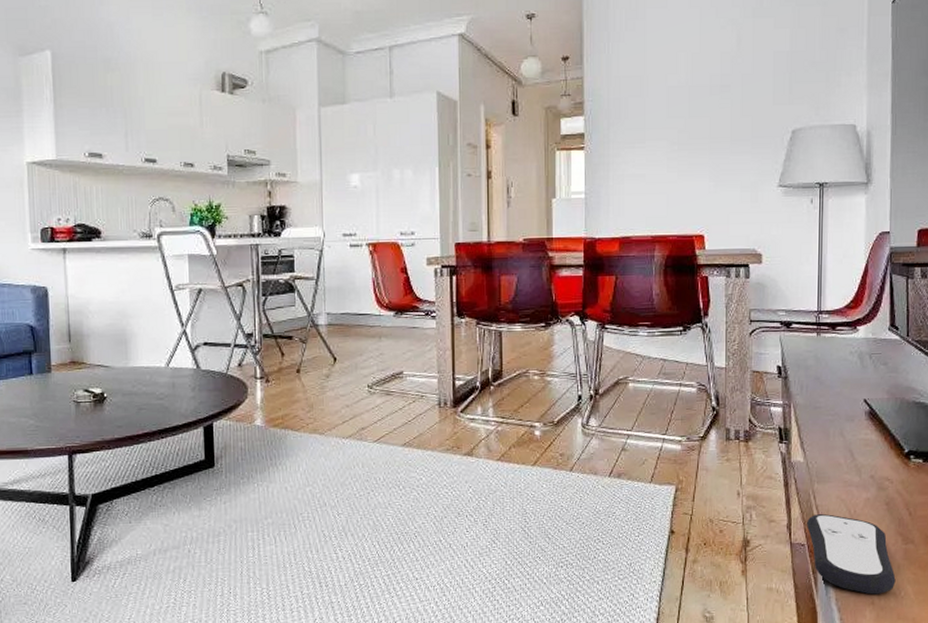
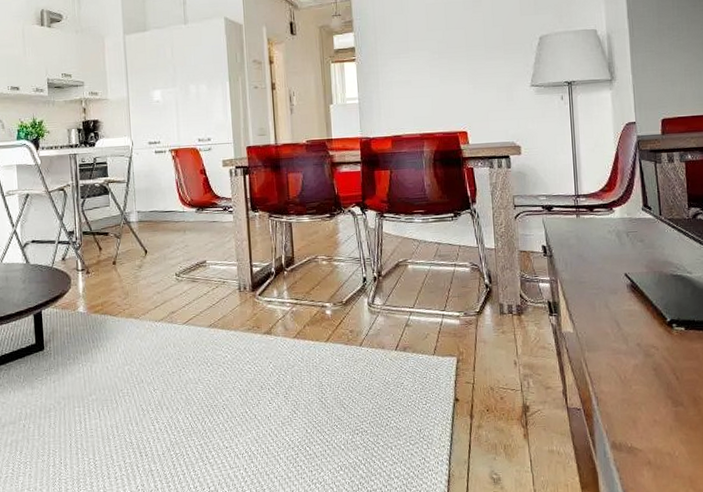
remote control: present [807,514,896,595] -> none [581,380,669,455]

